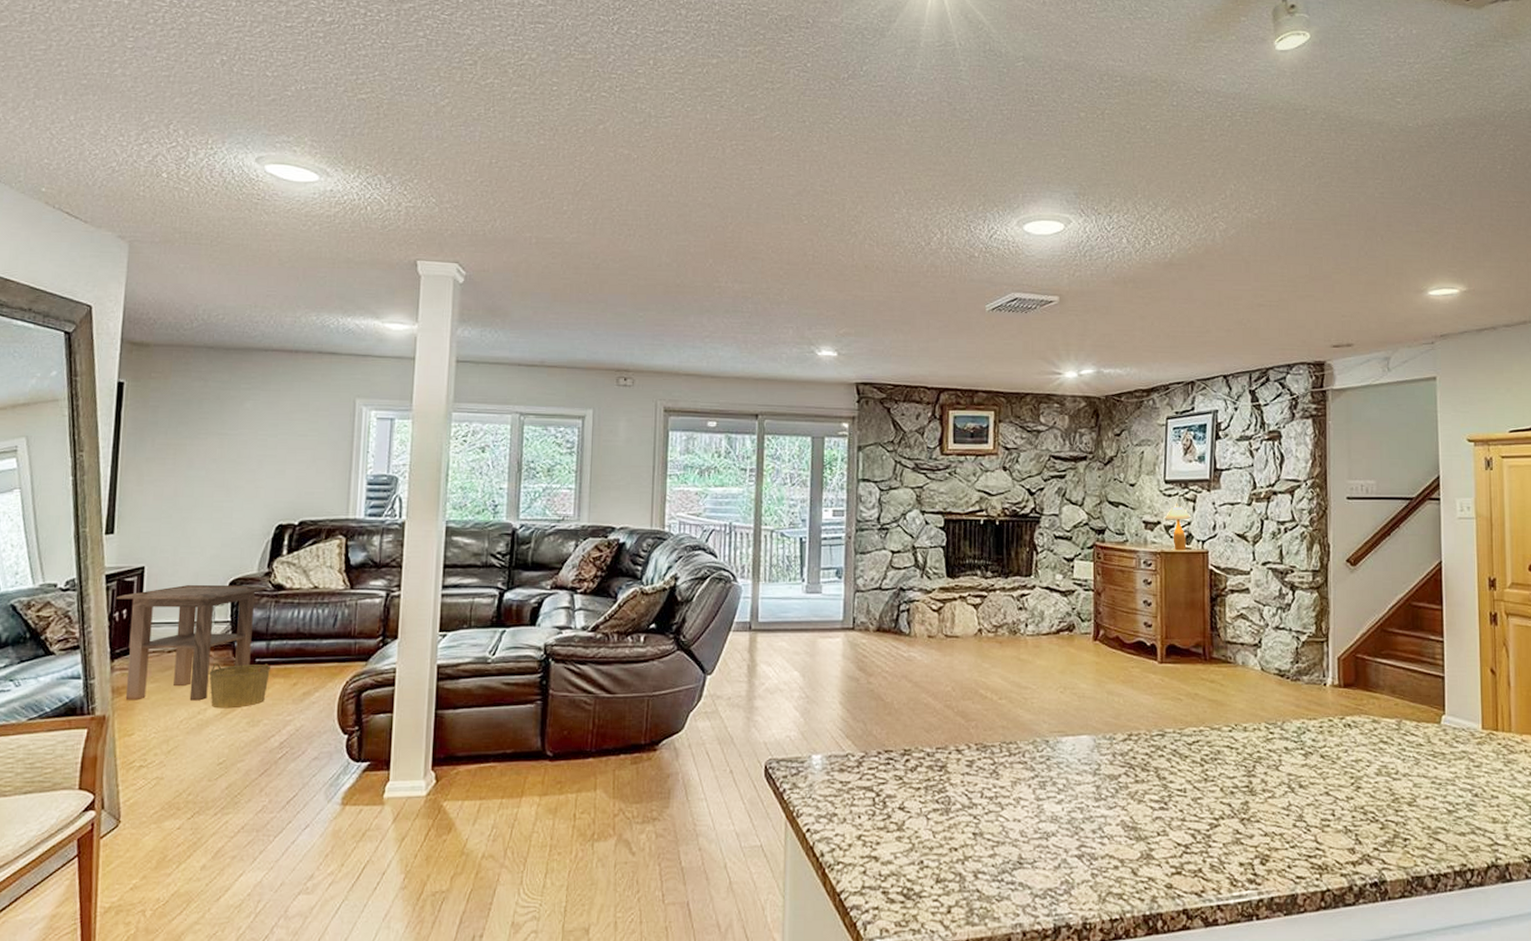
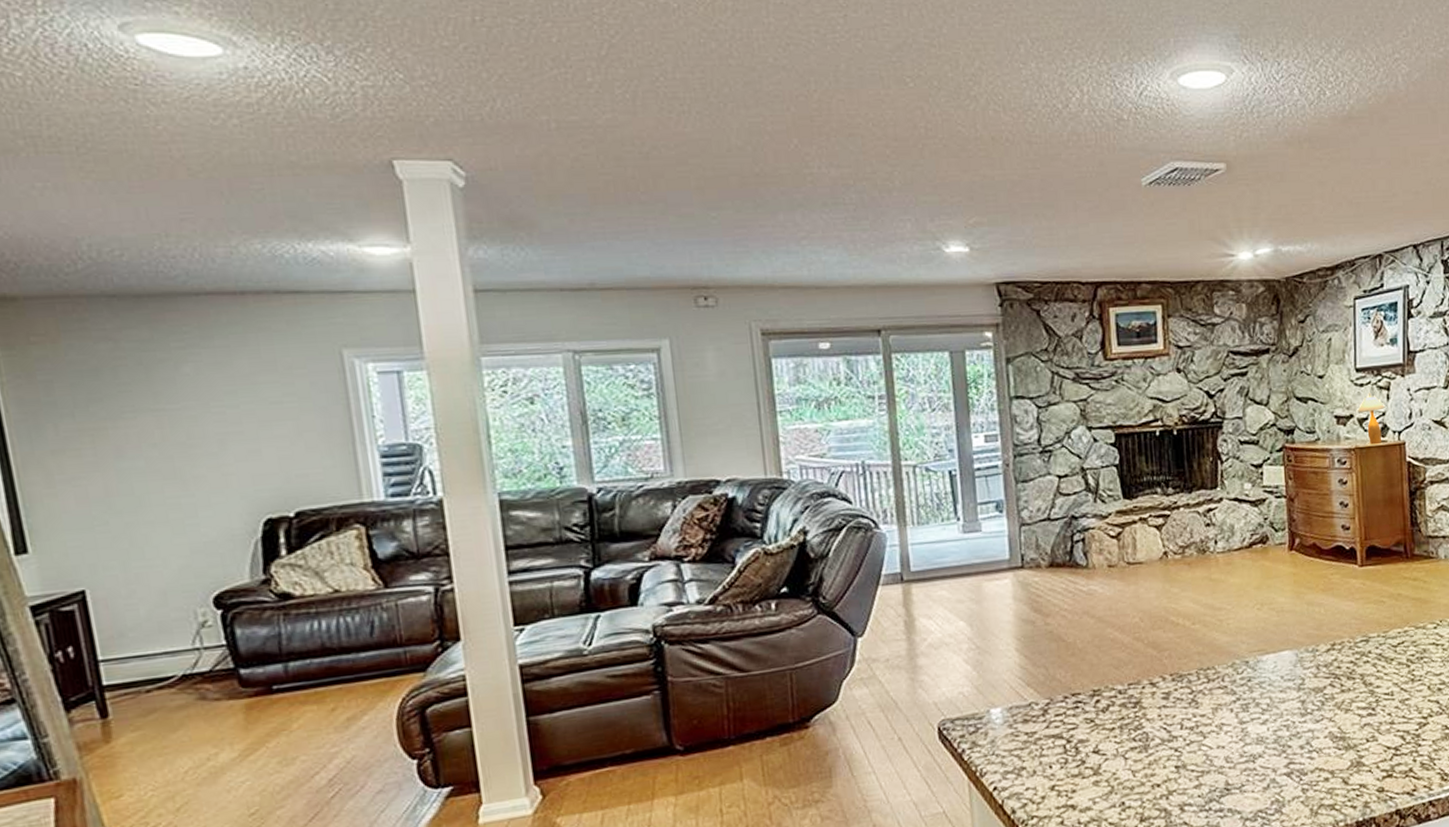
side table: present [115,585,270,701] -> none [52,596,273,757]
basket: present [209,663,270,709] -> none [210,690,297,751]

